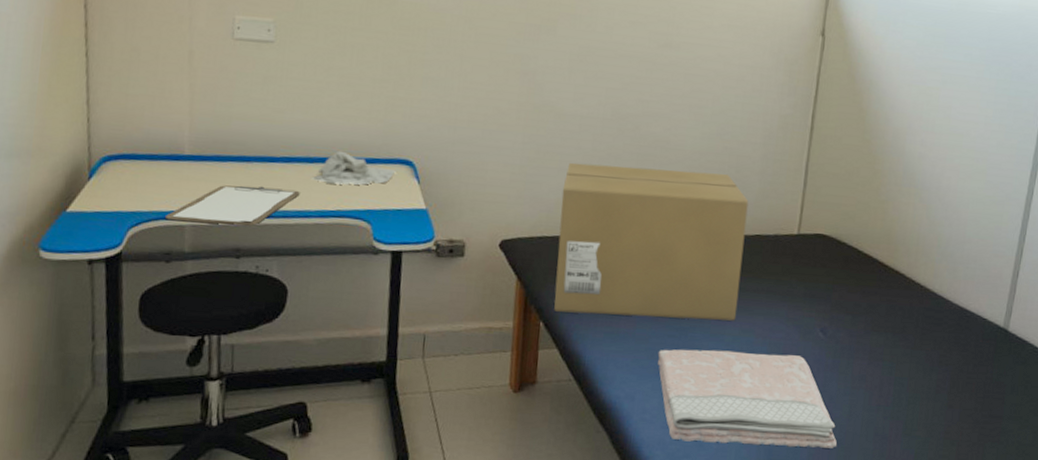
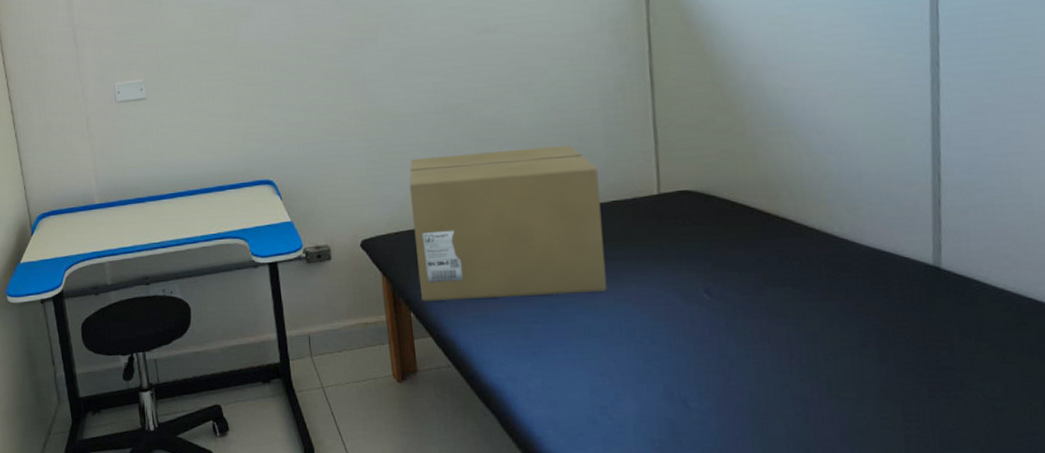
clipboard: present [166,185,300,226] -> none [90,220,187,260]
tissue: present [310,150,396,185] -> none [193,181,261,212]
towel: present [657,349,837,448] -> none [531,321,749,419]

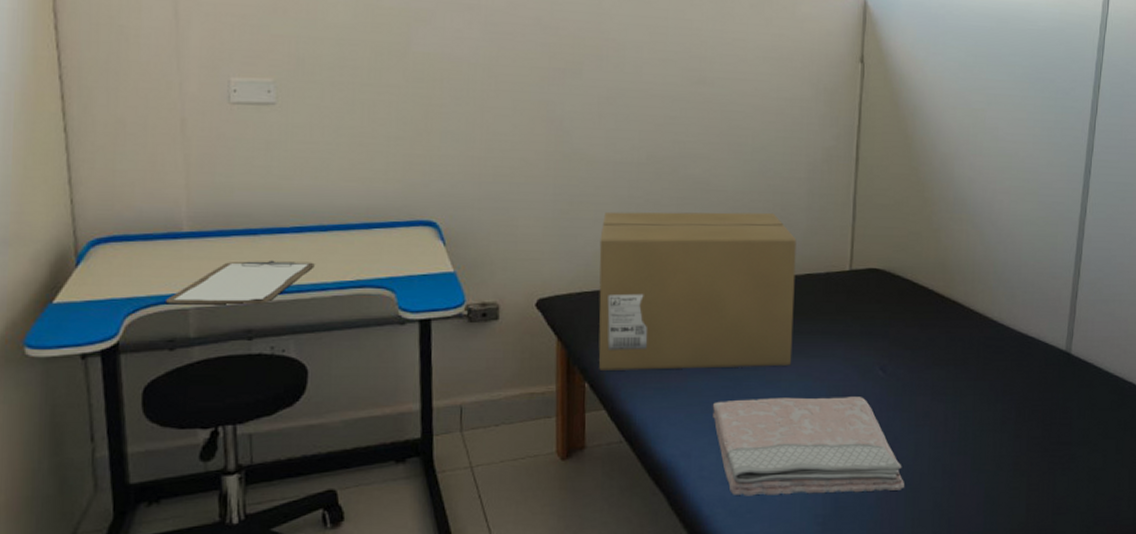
clipboard: none [90,220,187,260] -> present [166,260,315,305]
towel: none [531,321,749,419] -> present [712,397,904,496]

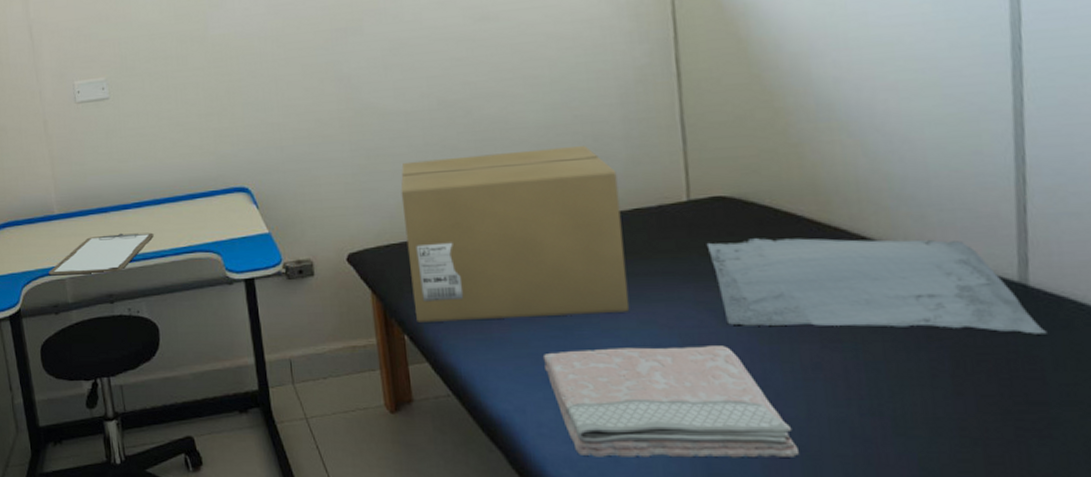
towel: none [859,306,1077,391] -> present [706,238,1047,334]

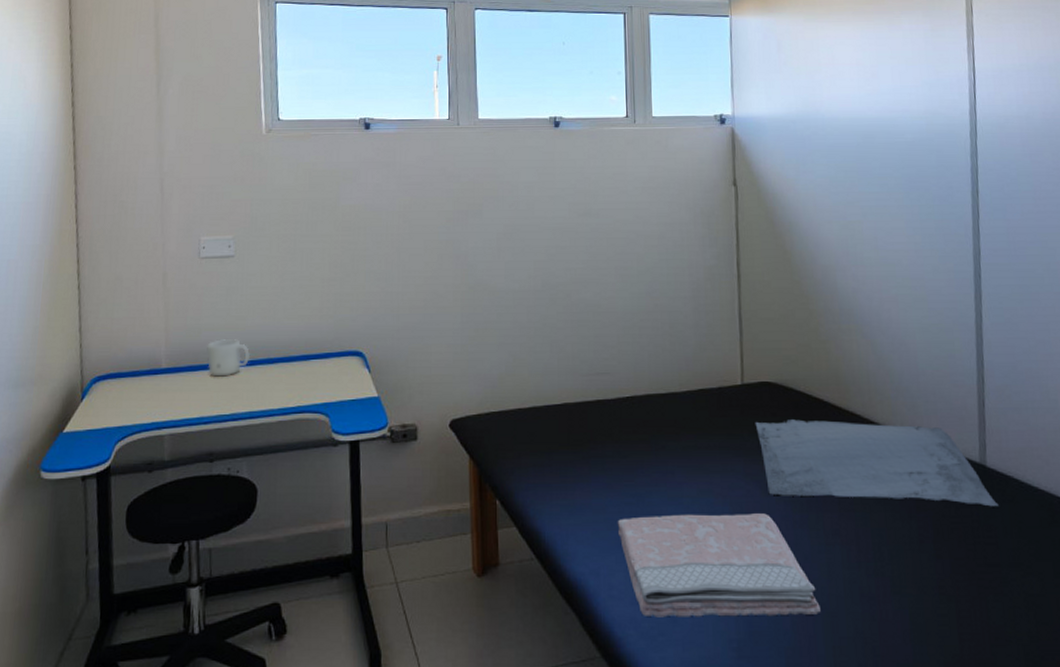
clipboard: present [49,232,154,276] -> none [147,390,264,432]
mug: none [93,182,137,220] -> present [206,339,251,377]
box: present [400,145,630,322] -> none [504,330,692,488]

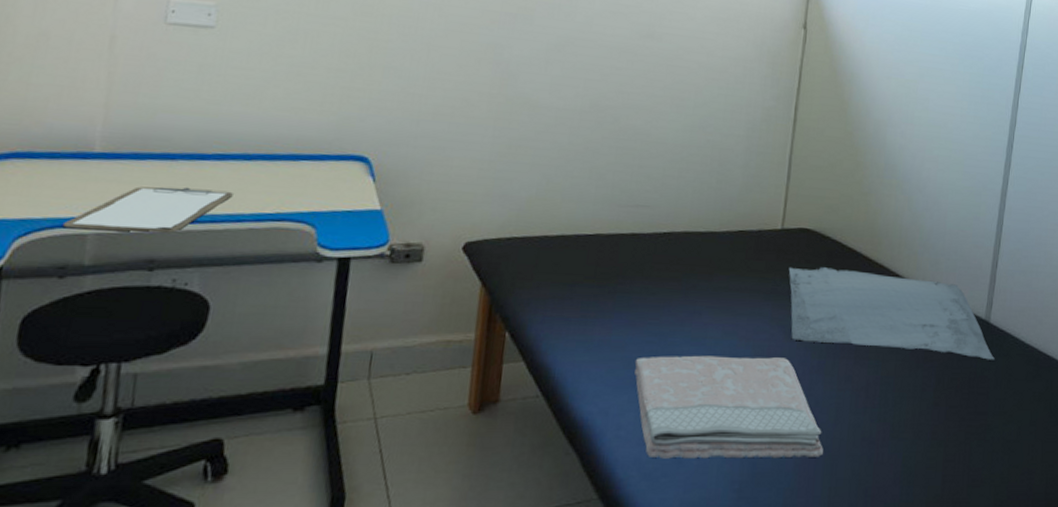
clipboard: none [147,390,264,432] -> present [63,186,233,233]
mug: present [206,339,251,377] -> none [159,124,222,170]

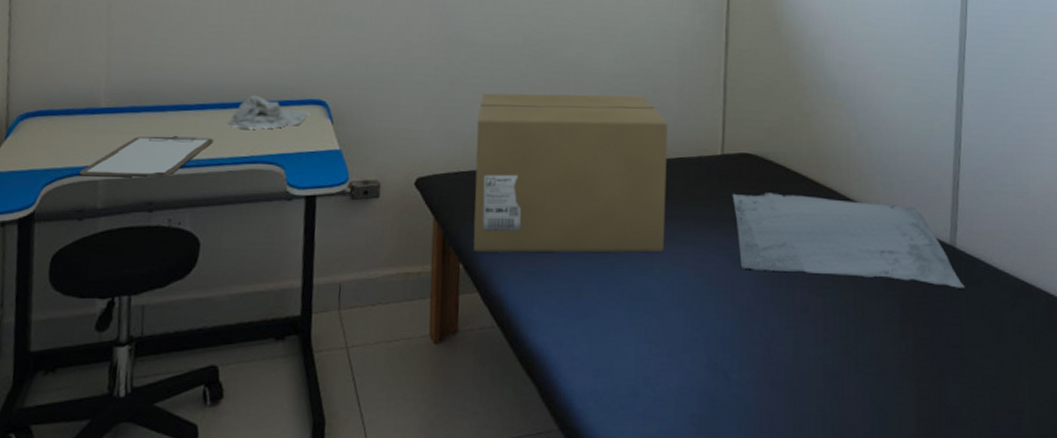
tissue: none [247,146,349,185] -> present [224,94,309,130]
box: none [522,157,732,323] -> present [473,93,668,253]
towel: present [633,355,823,459] -> none [584,285,784,392]

